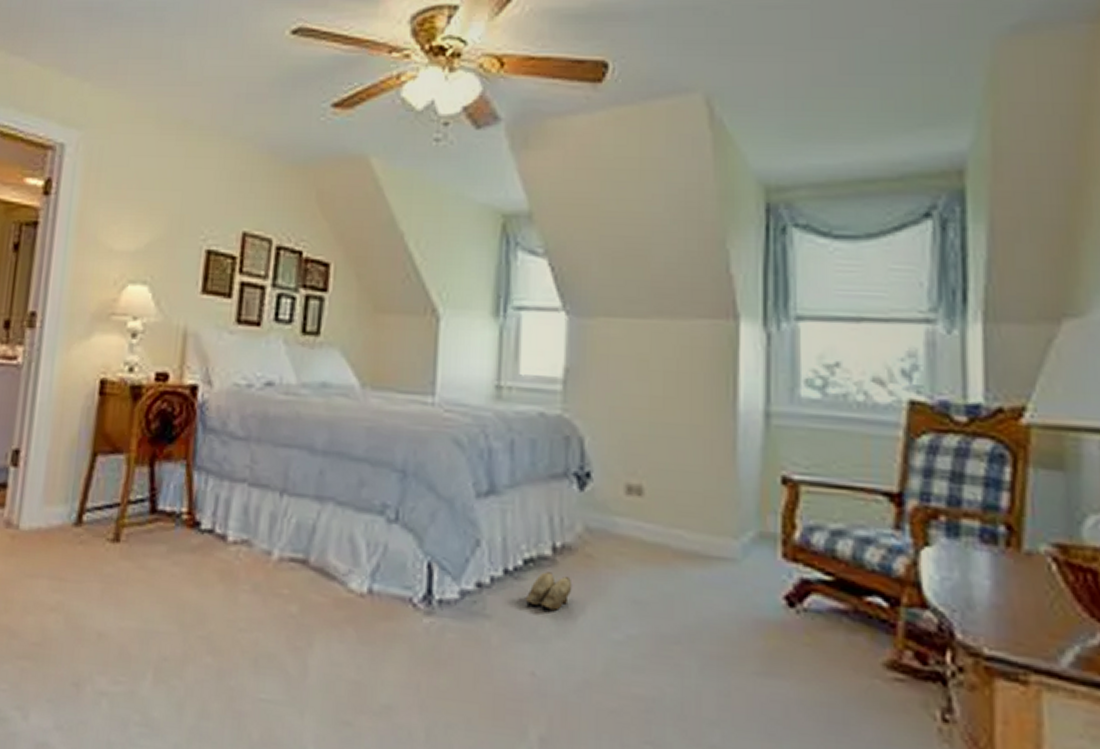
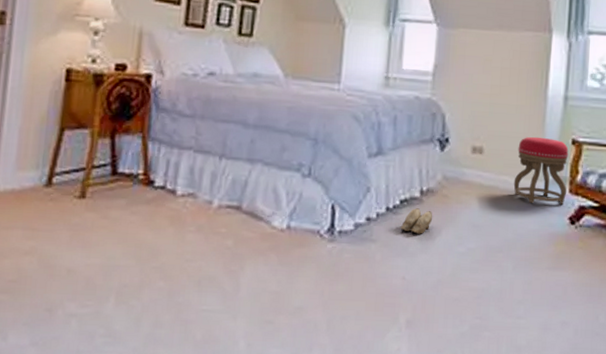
stool: none [692,471,778,576] -> present [513,136,569,205]

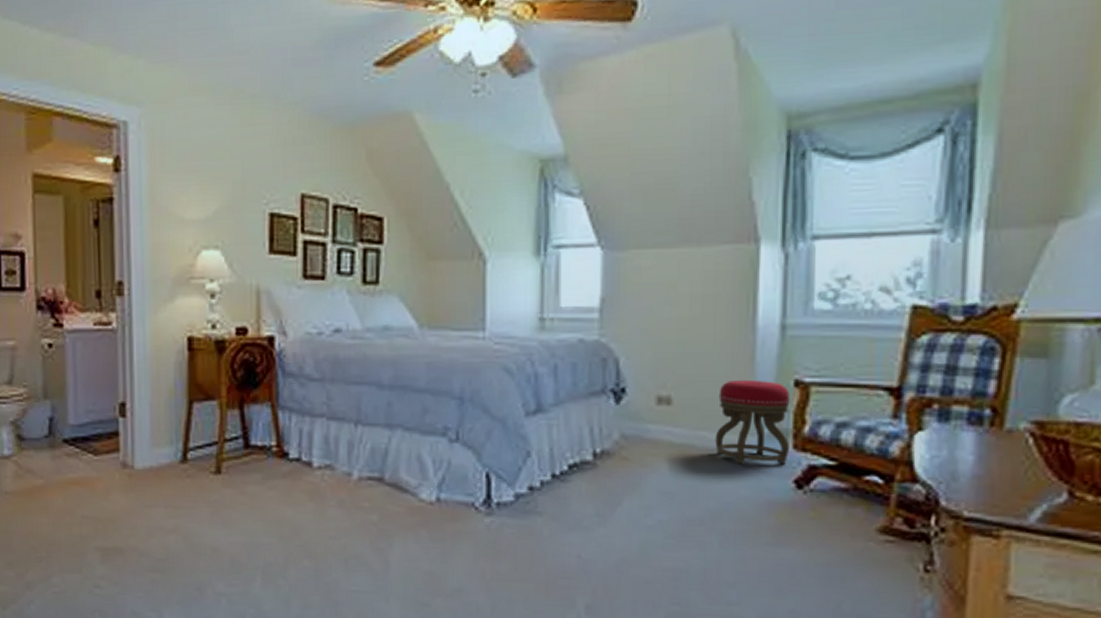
slippers: present [400,208,433,234] -> none [570,474,611,505]

